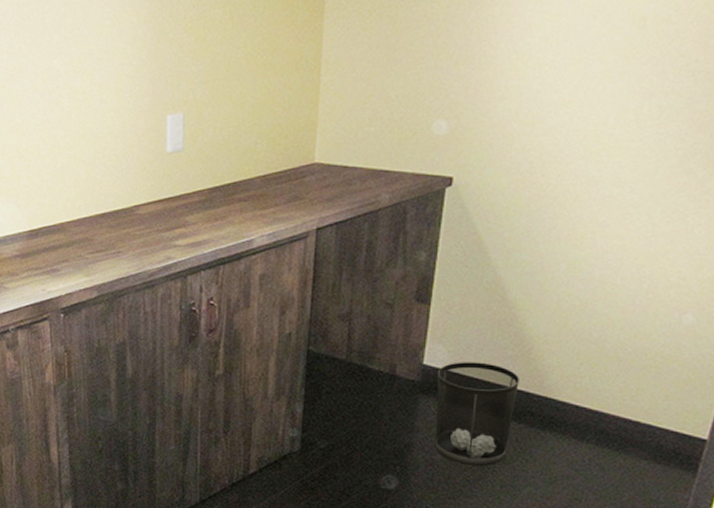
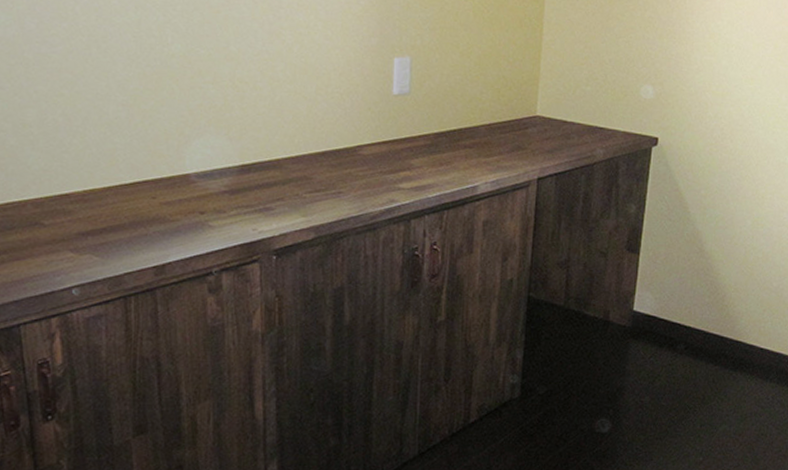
waste bin: present [435,362,519,466] -> none [644,308,715,406]

